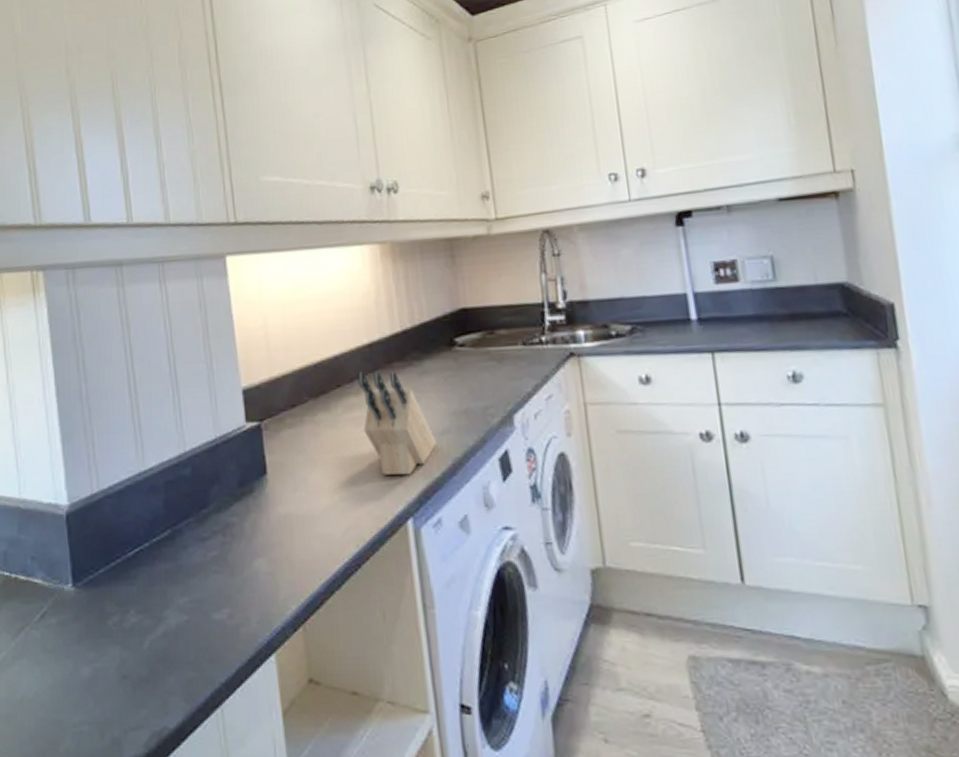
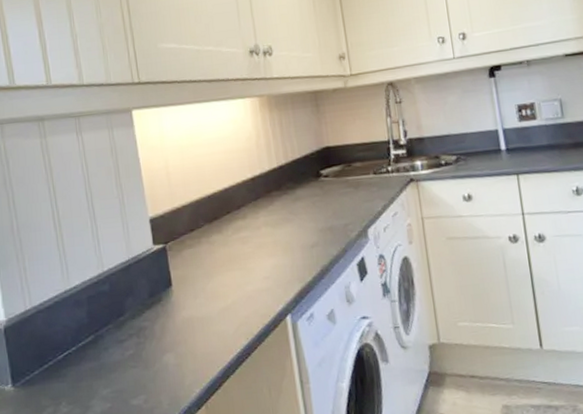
knife block: present [357,371,436,476] -> none [243,199,308,282]

